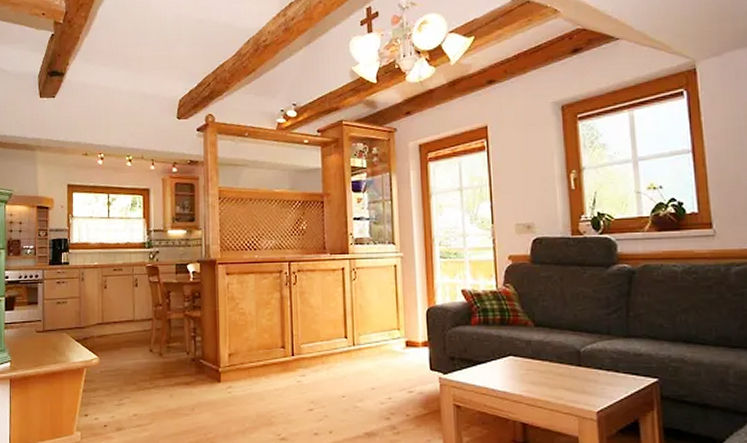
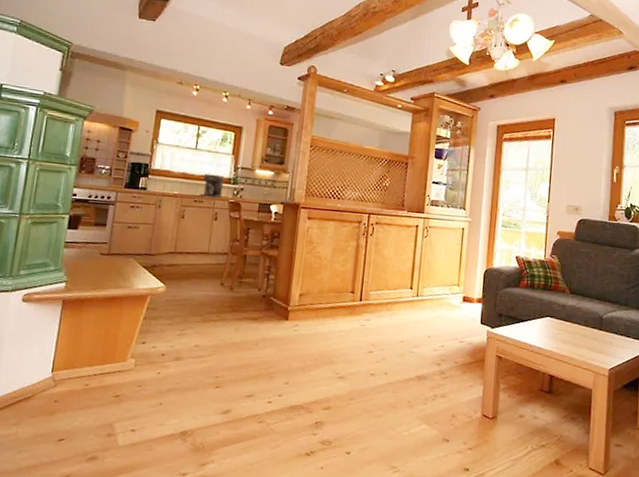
coffee maker: none [117,240,140,265] -> present [199,173,225,199]

